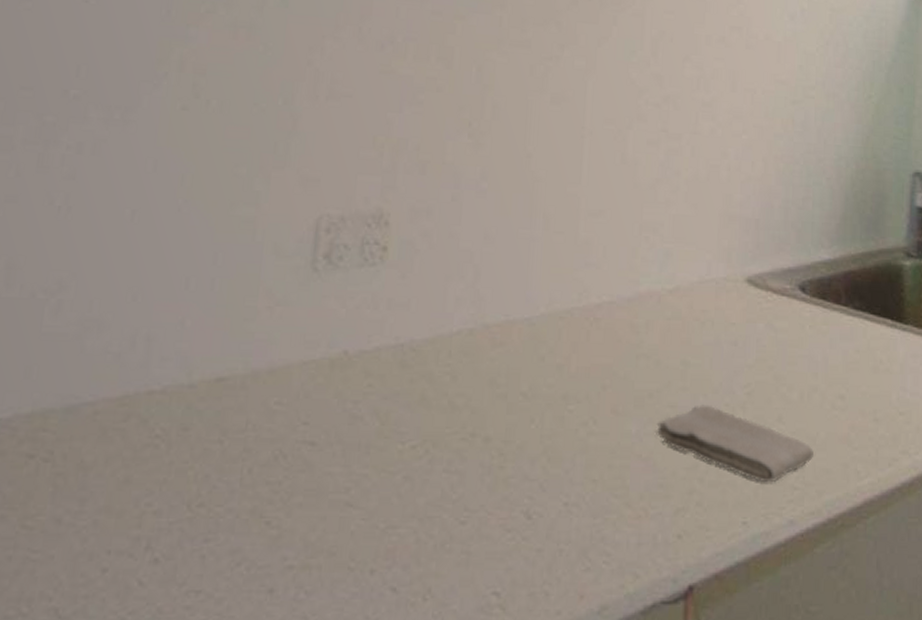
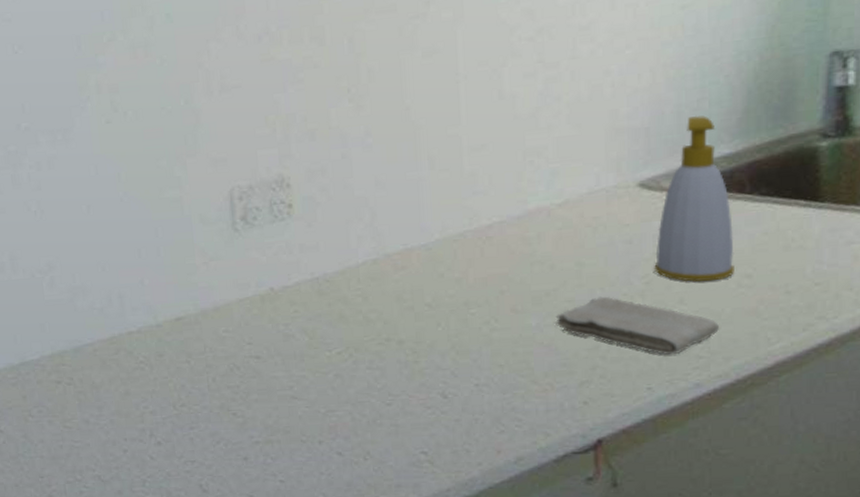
soap bottle: none [756,214,830,399] -> present [654,115,734,282]

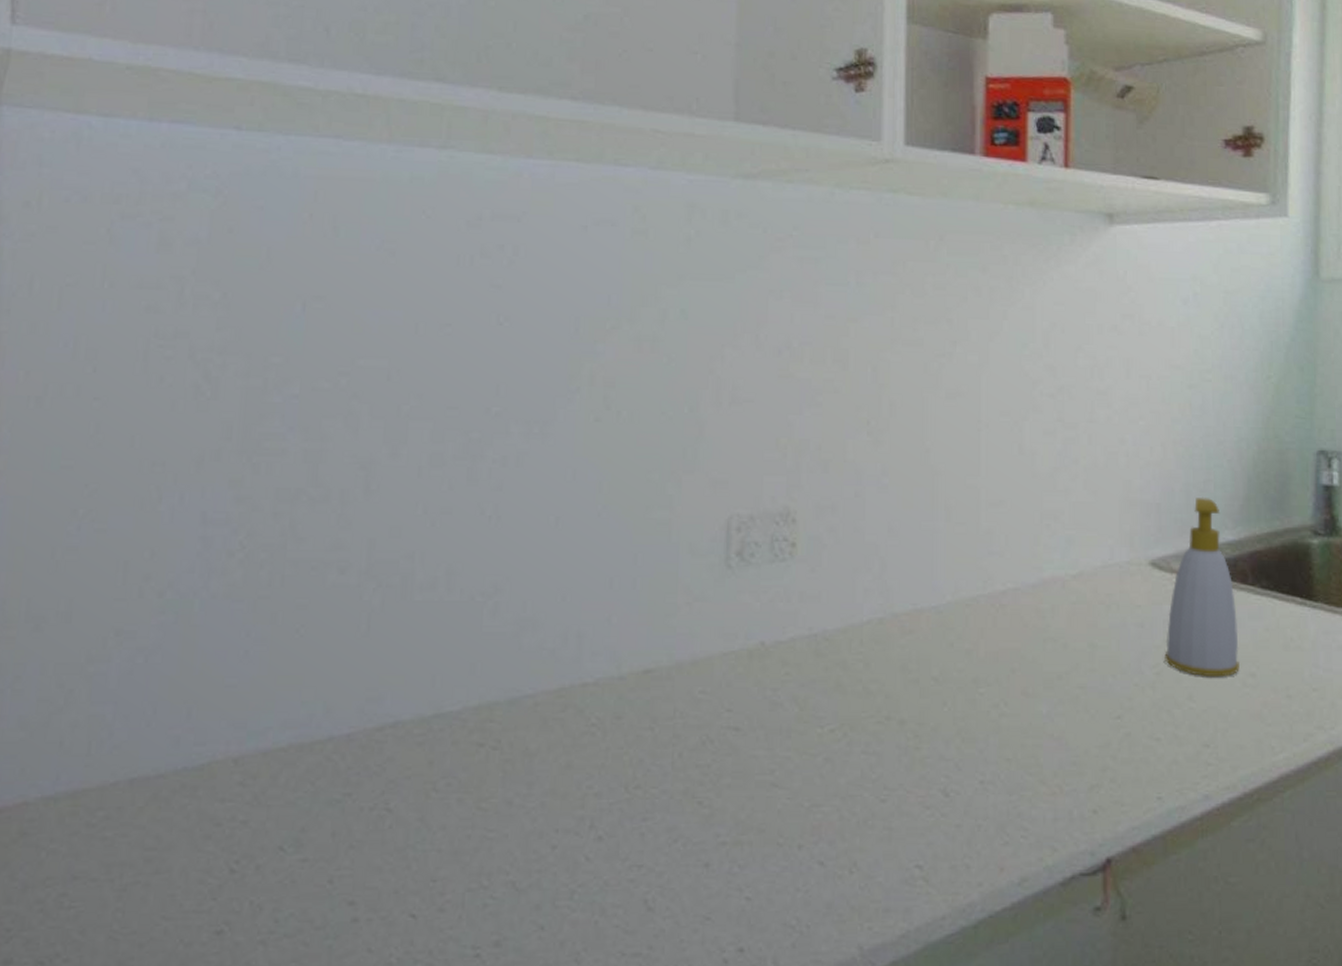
washcloth: present [555,296,719,355] -> none [1067,685,1226,760]

